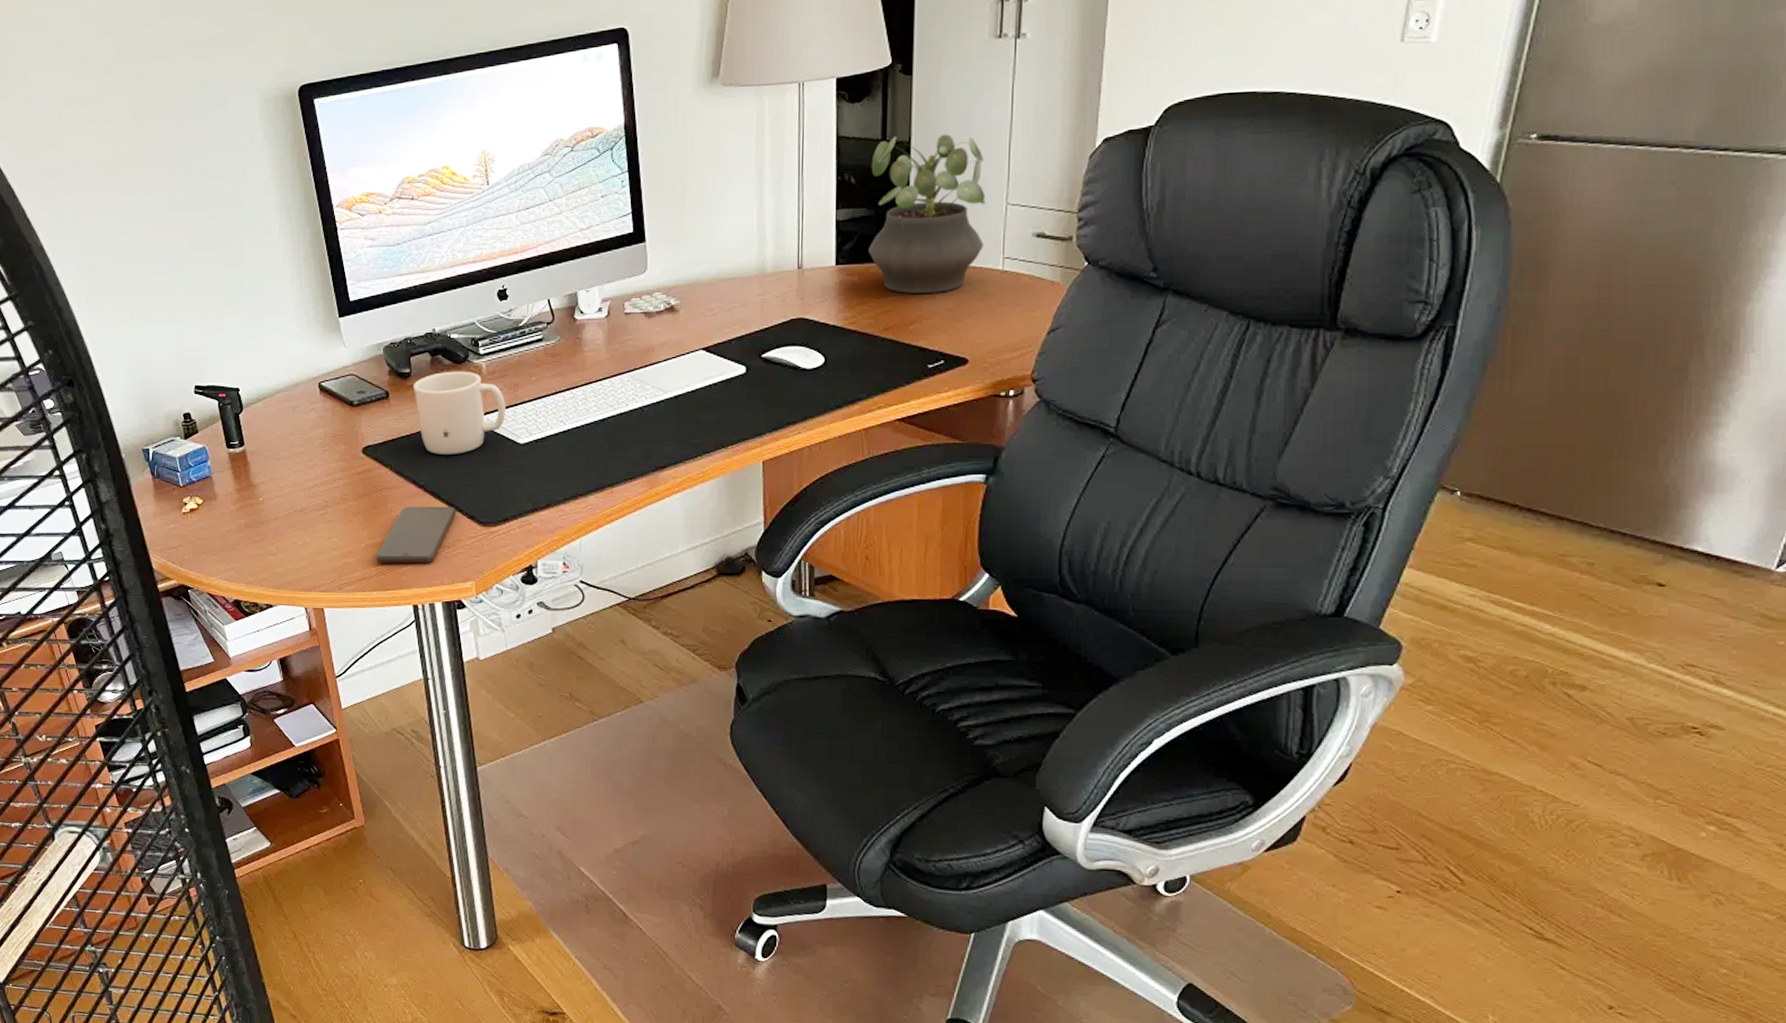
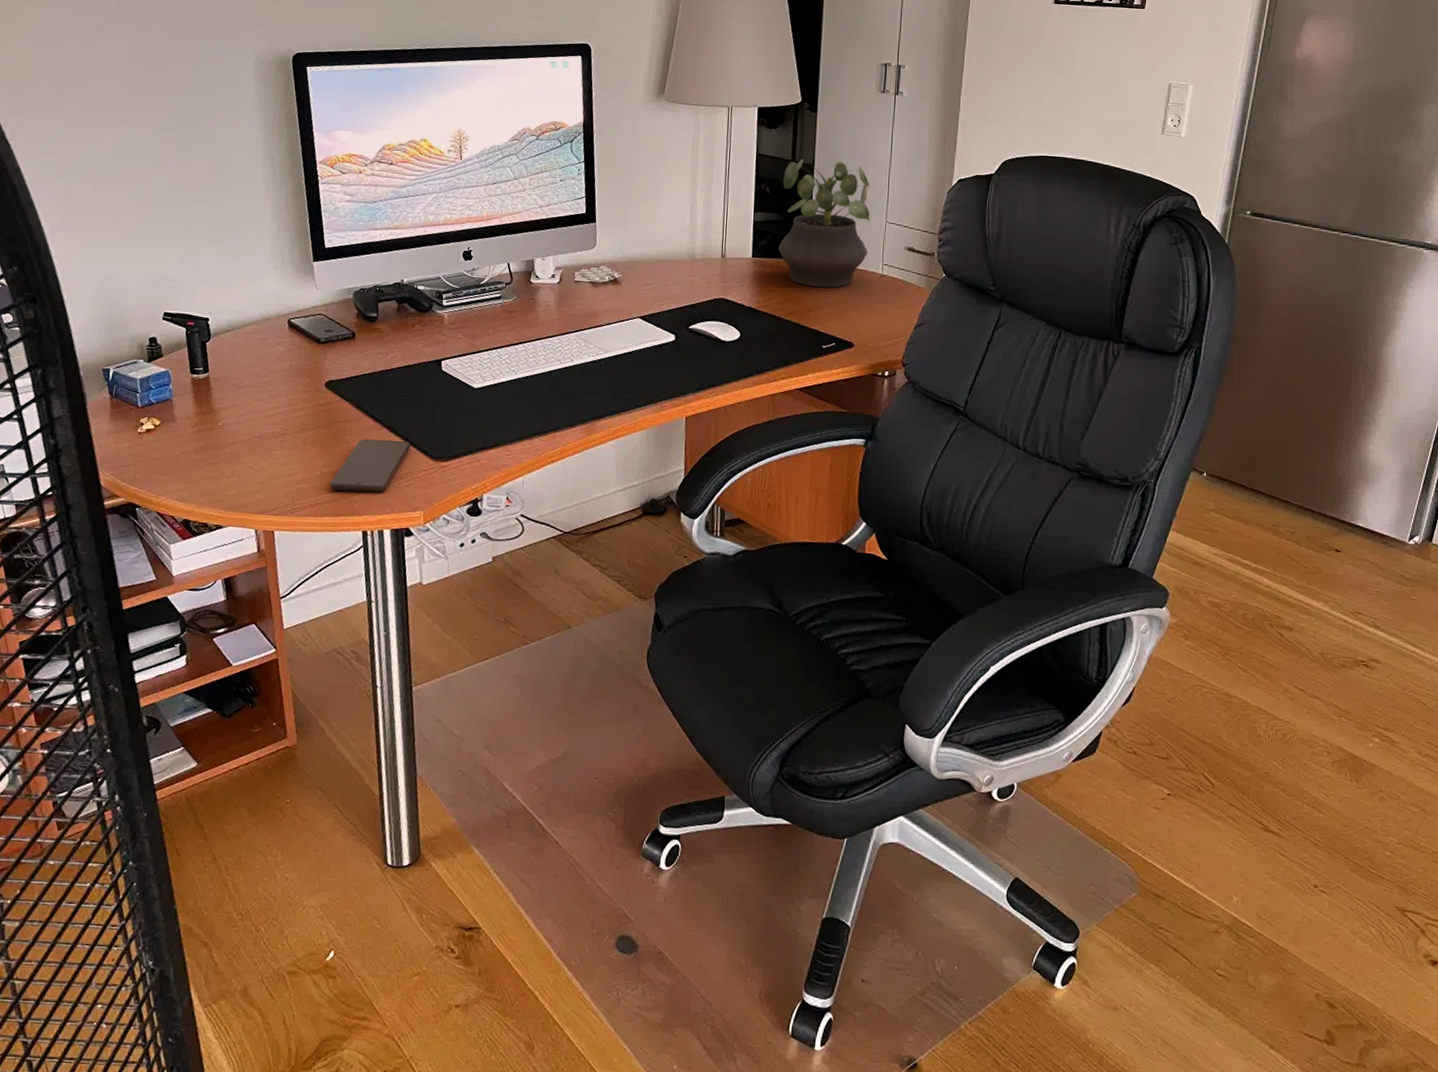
mug: present [414,371,506,454] -> none [379,318,464,394]

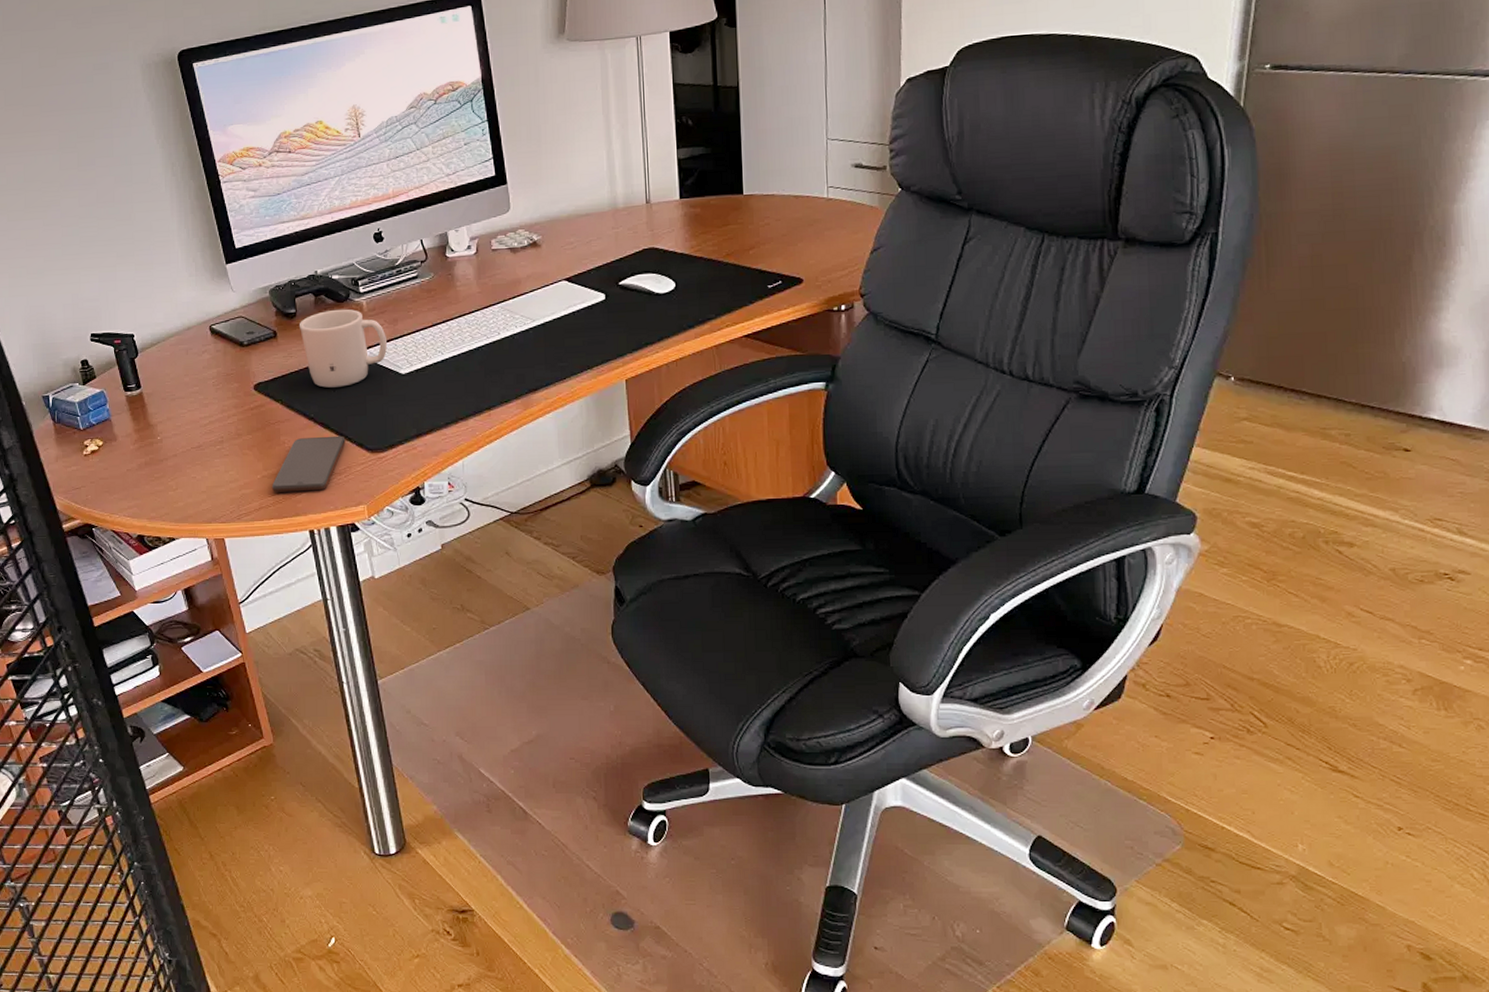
mug: none [379,318,464,394] -> present [300,308,388,388]
potted plant: present [777,159,870,288] -> none [705,79,810,223]

